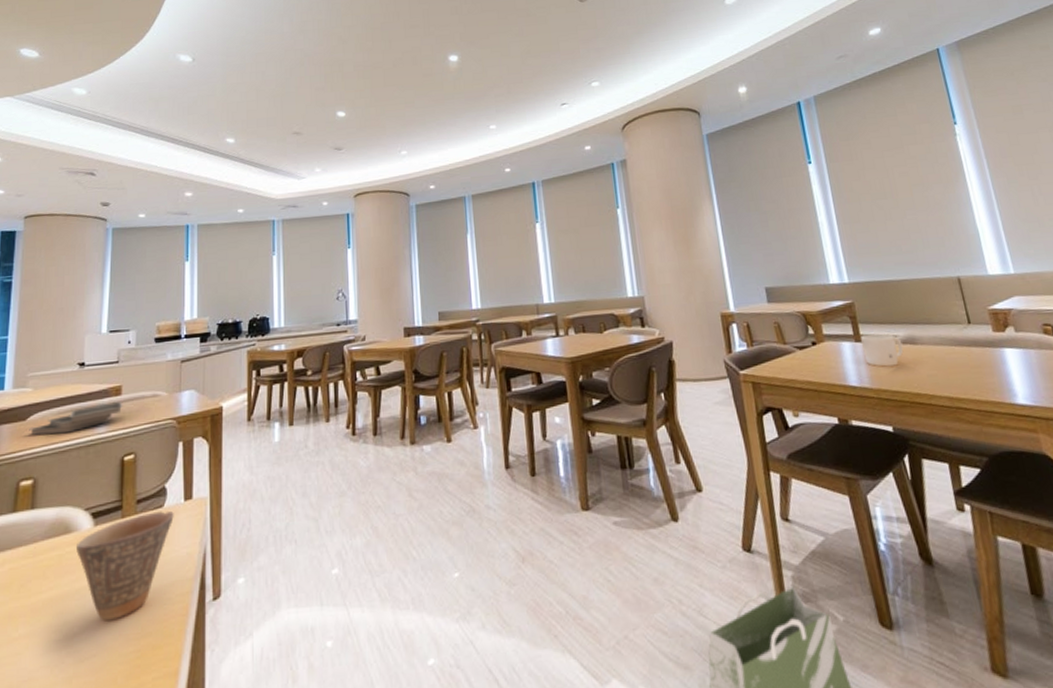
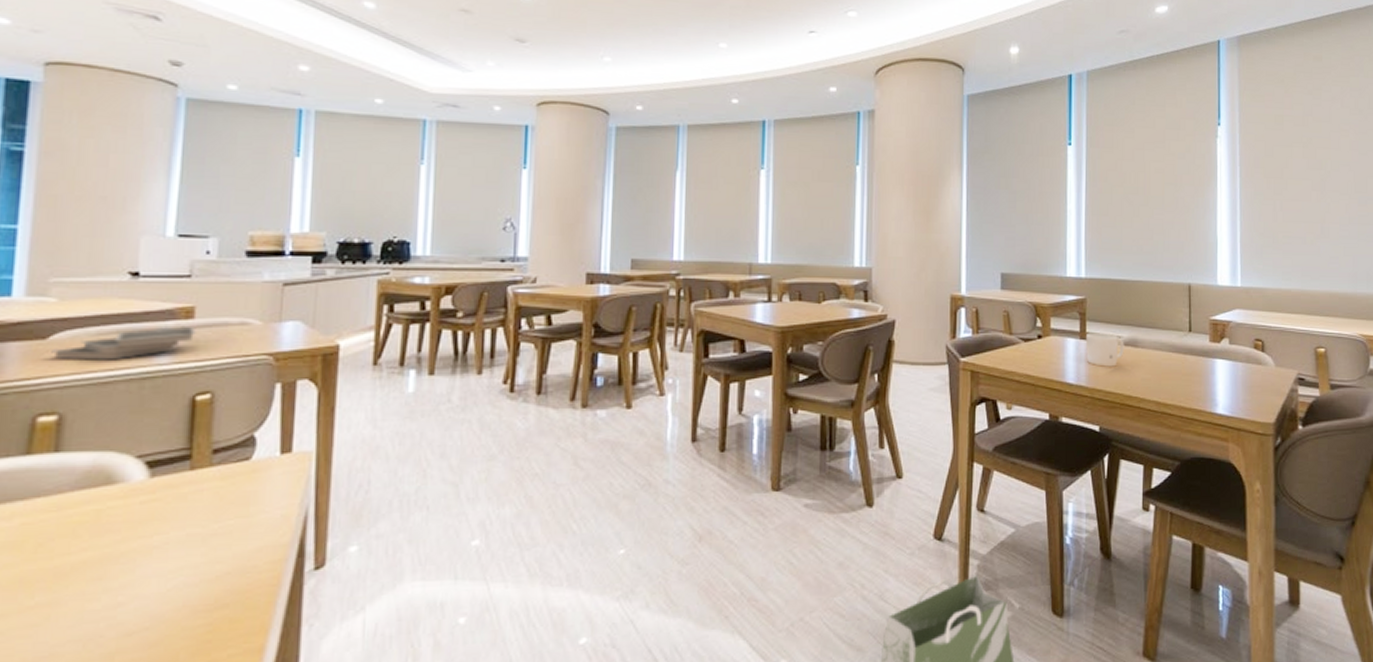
cup: present [75,511,174,620] -> none [121,464,265,589]

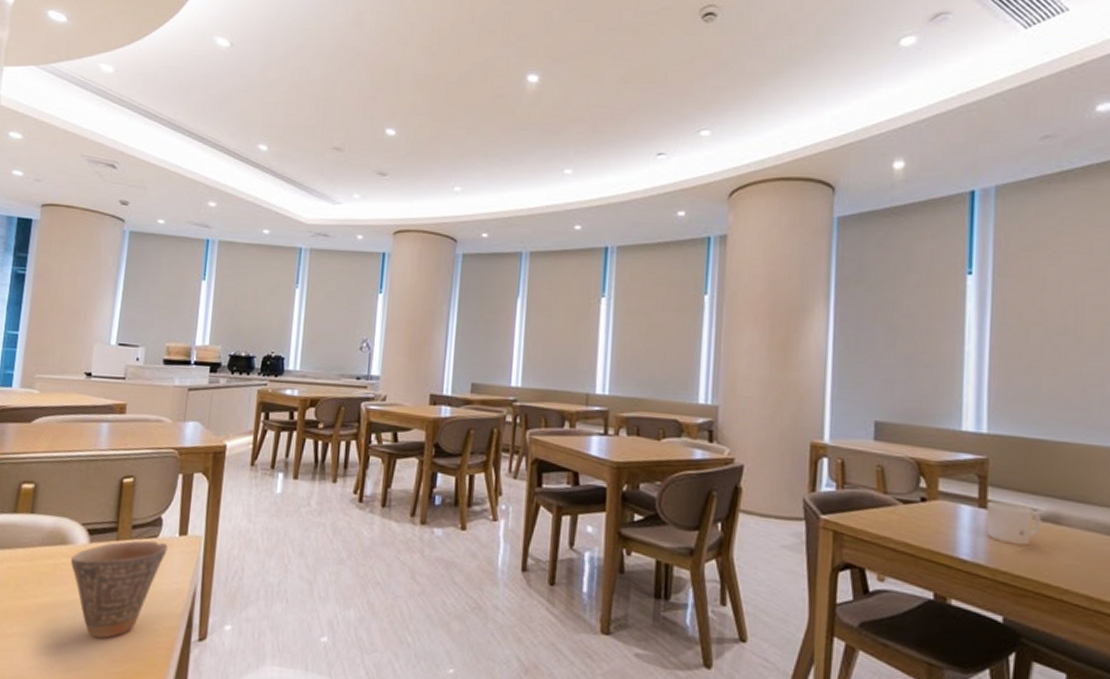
tray: present [51,327,196,360] -> none [33,420,126,444]
cup: none [121,464,265,589] -> present [70,540,168,638]

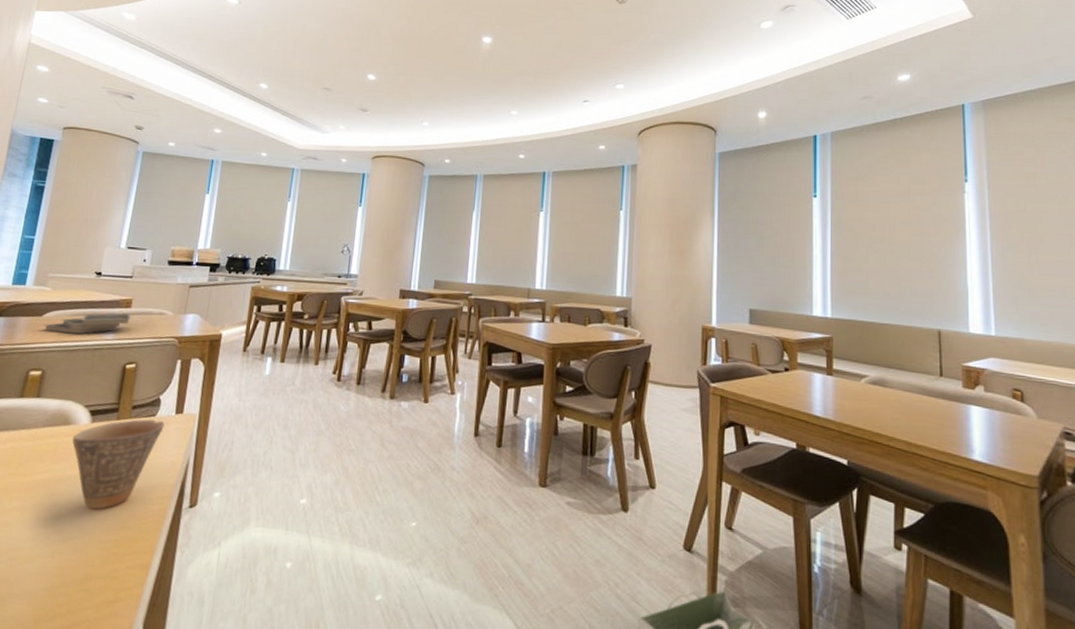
tray: none [33,420,126,444] -> present [43,313,132,335]
mug: present [986,500,1042,546] -> none [833,369,872,404]

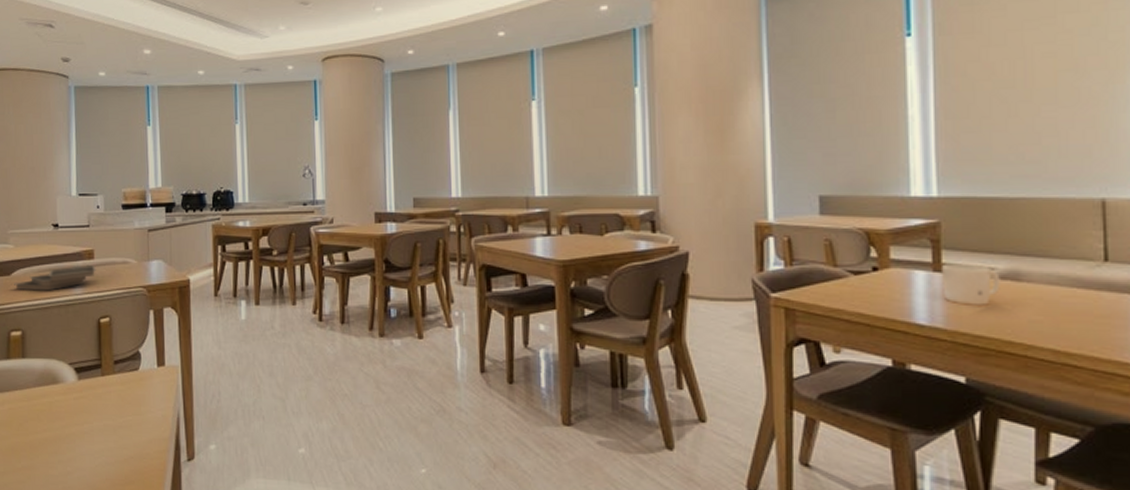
cup: present [72,419,165,509] -> none [63,373,149,465]
mug: none [833,369,872,404] -> present [942,263,1000,305]

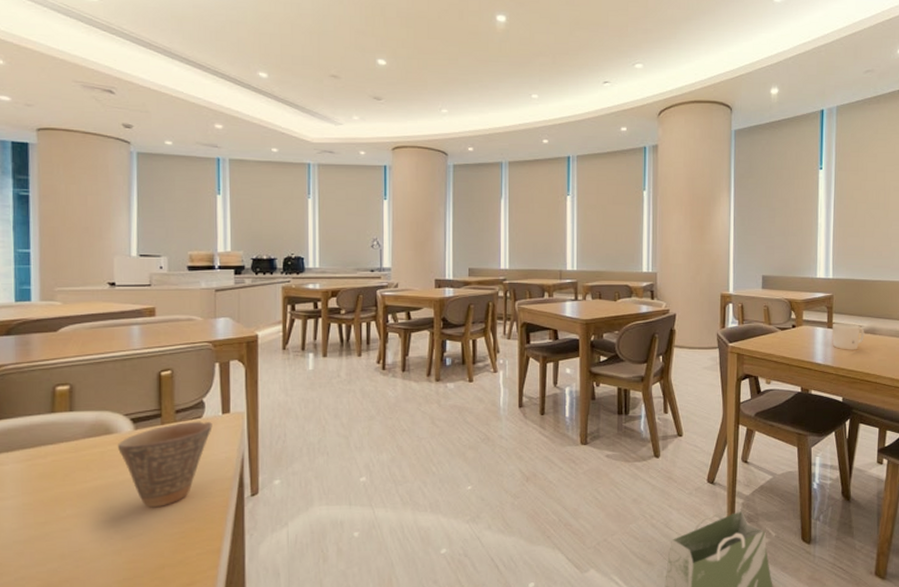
tray: present [14,266,96,291] -> none [61,322,158,347]
cup: none [63,373,149,465] -> present [117,421,213,507]

